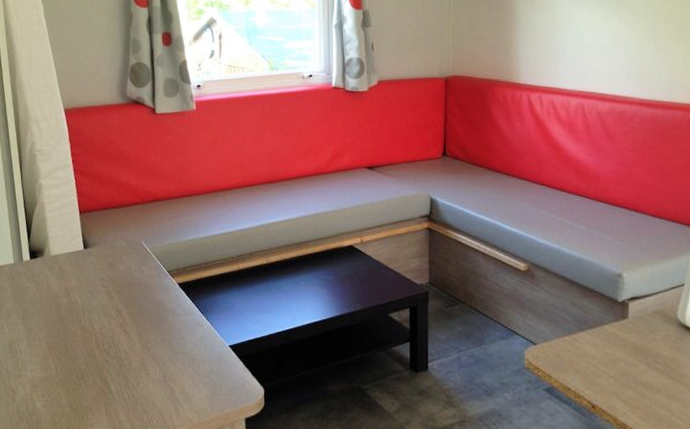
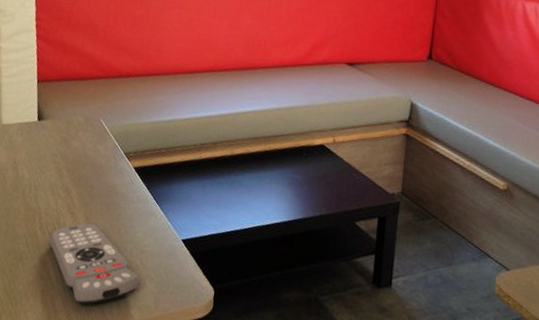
remote control: none [106,339,194,414] -> present [49,223,140,305]

